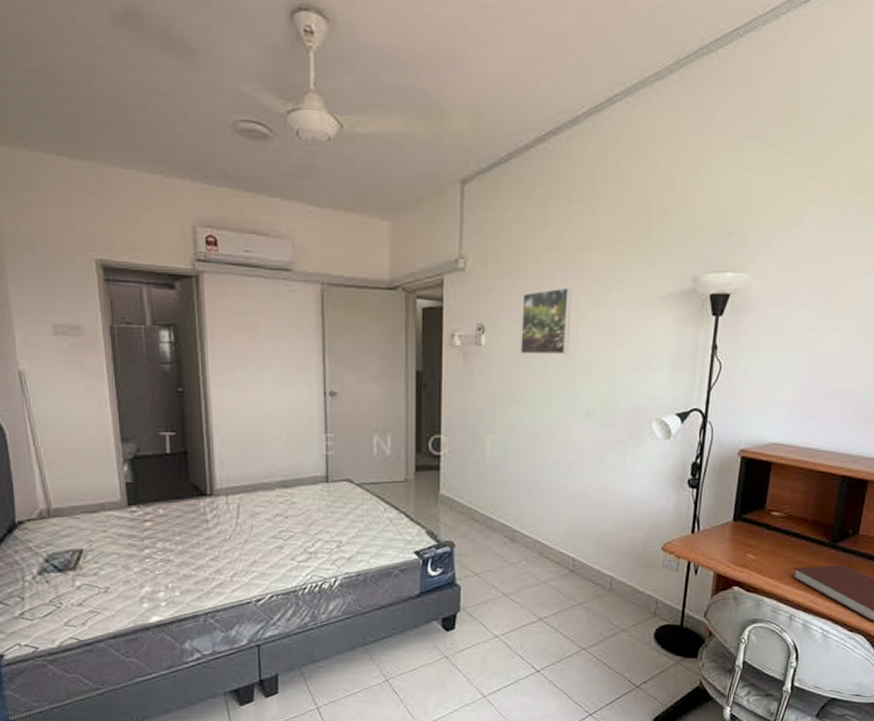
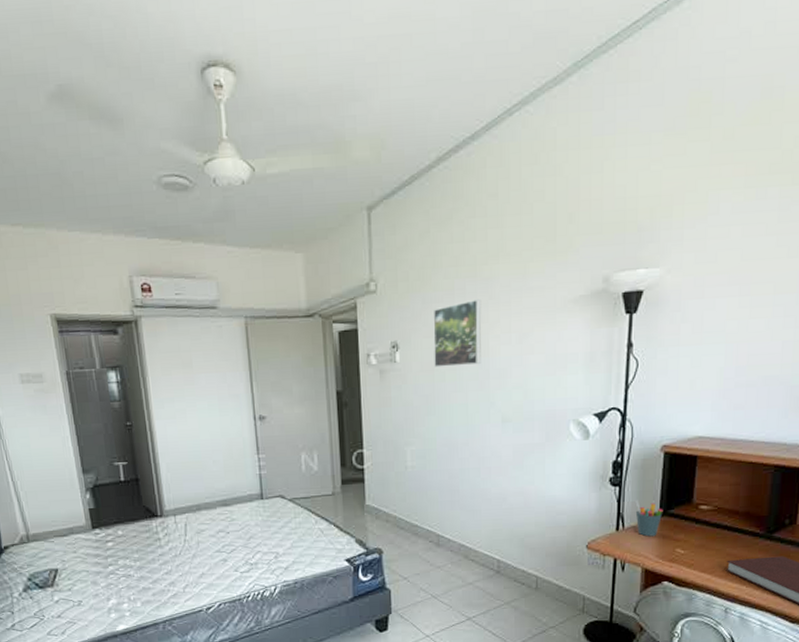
pen holder: none [711,503,738,541] -> present [635,500,664,537]

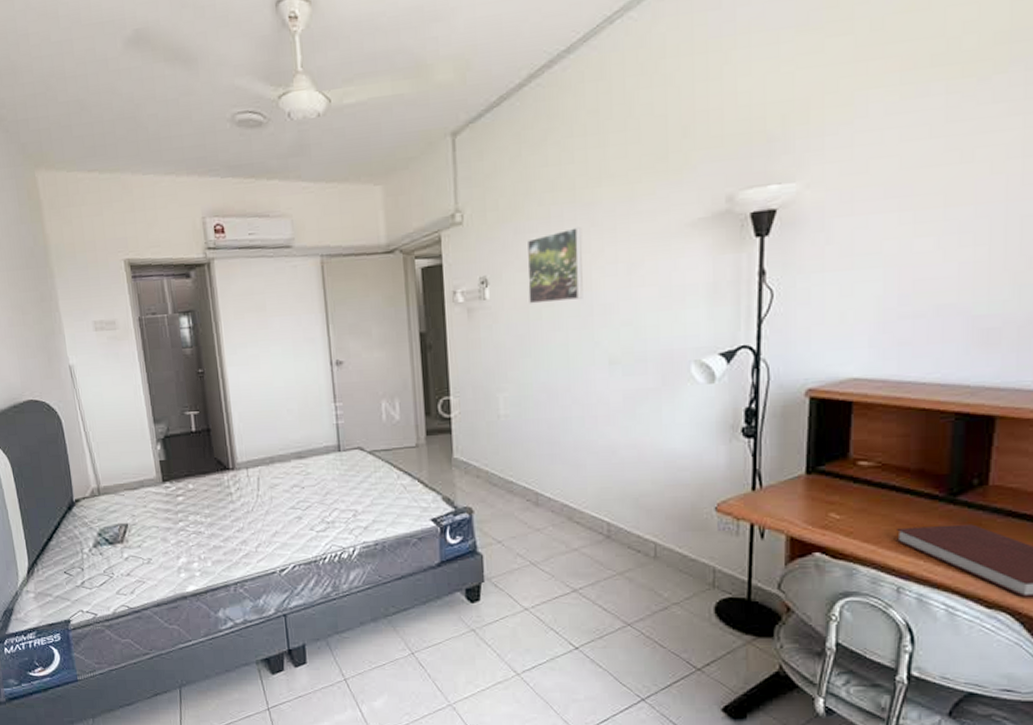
pen holder: present [635,500,664,537] -> none [775,454,811,498]

